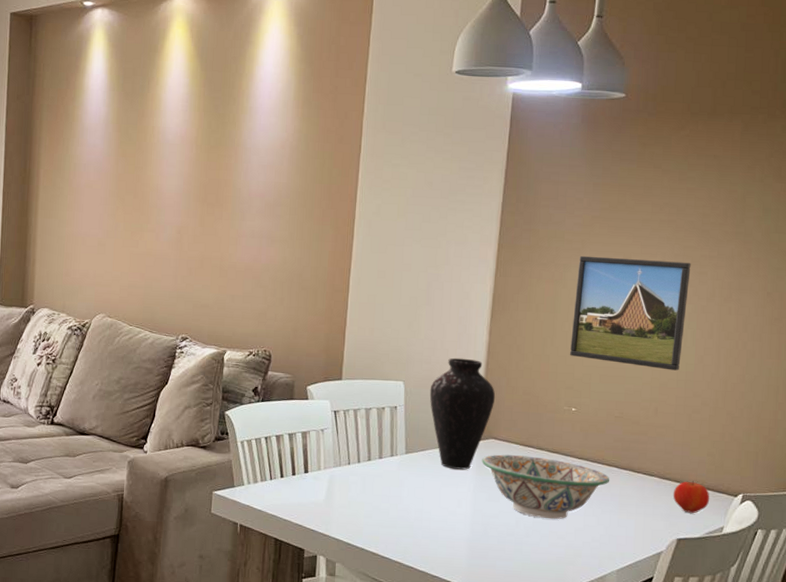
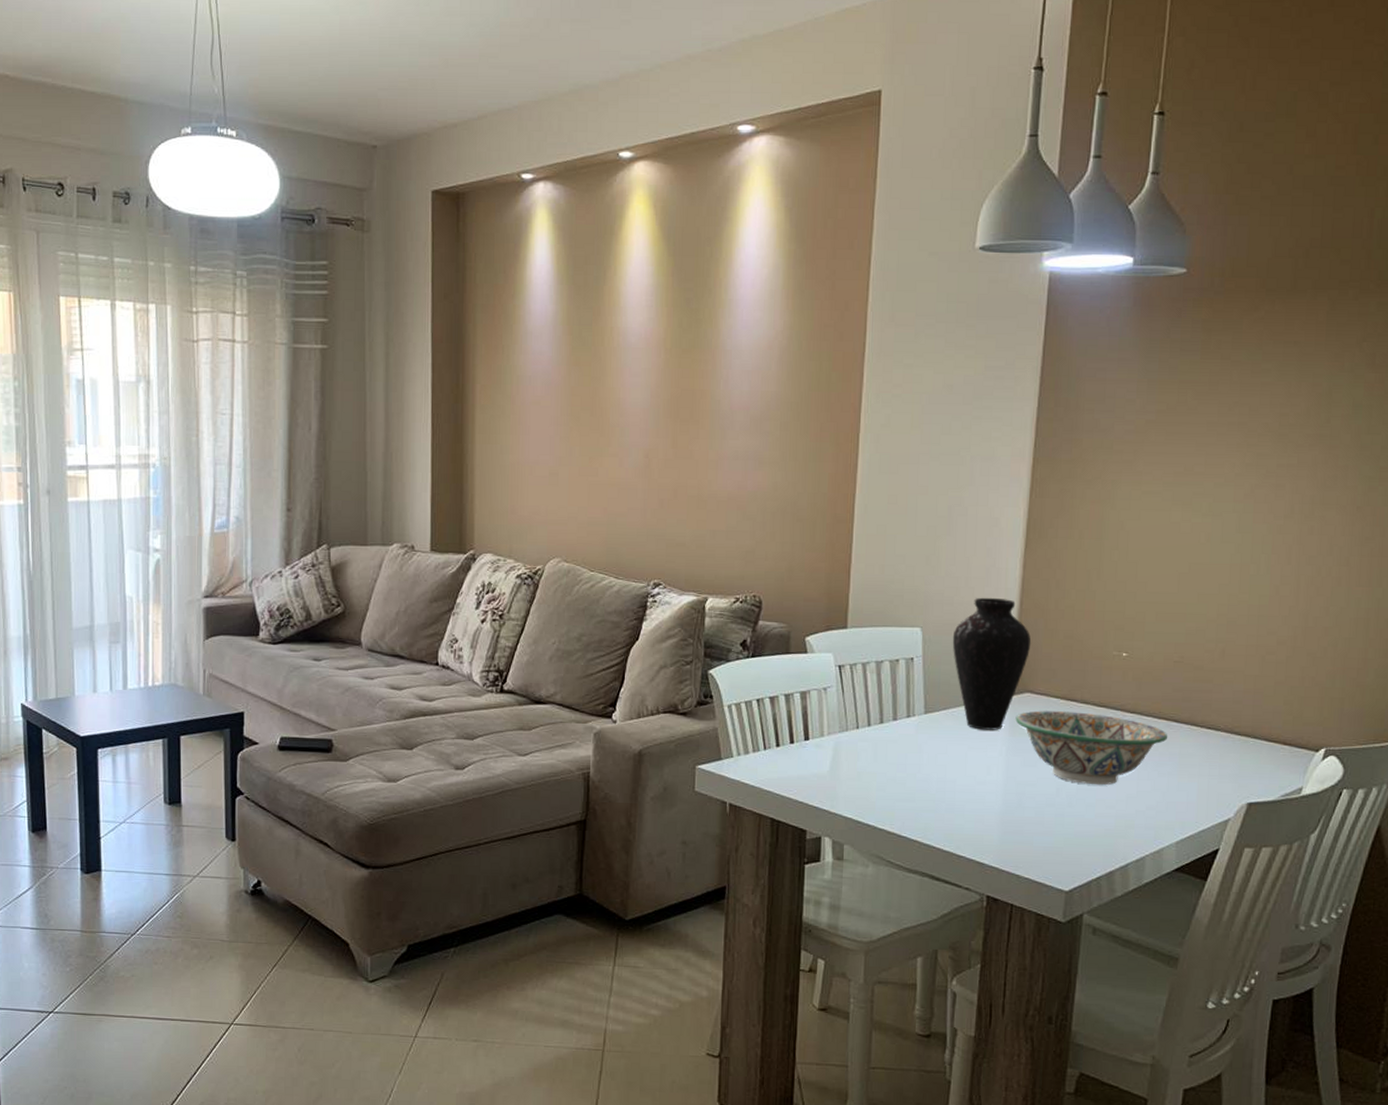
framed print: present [570,255,691,371] -> none [1120,469,1266,604]
apple: present [673,480,710,514] -> none [1242,734,1287,773]

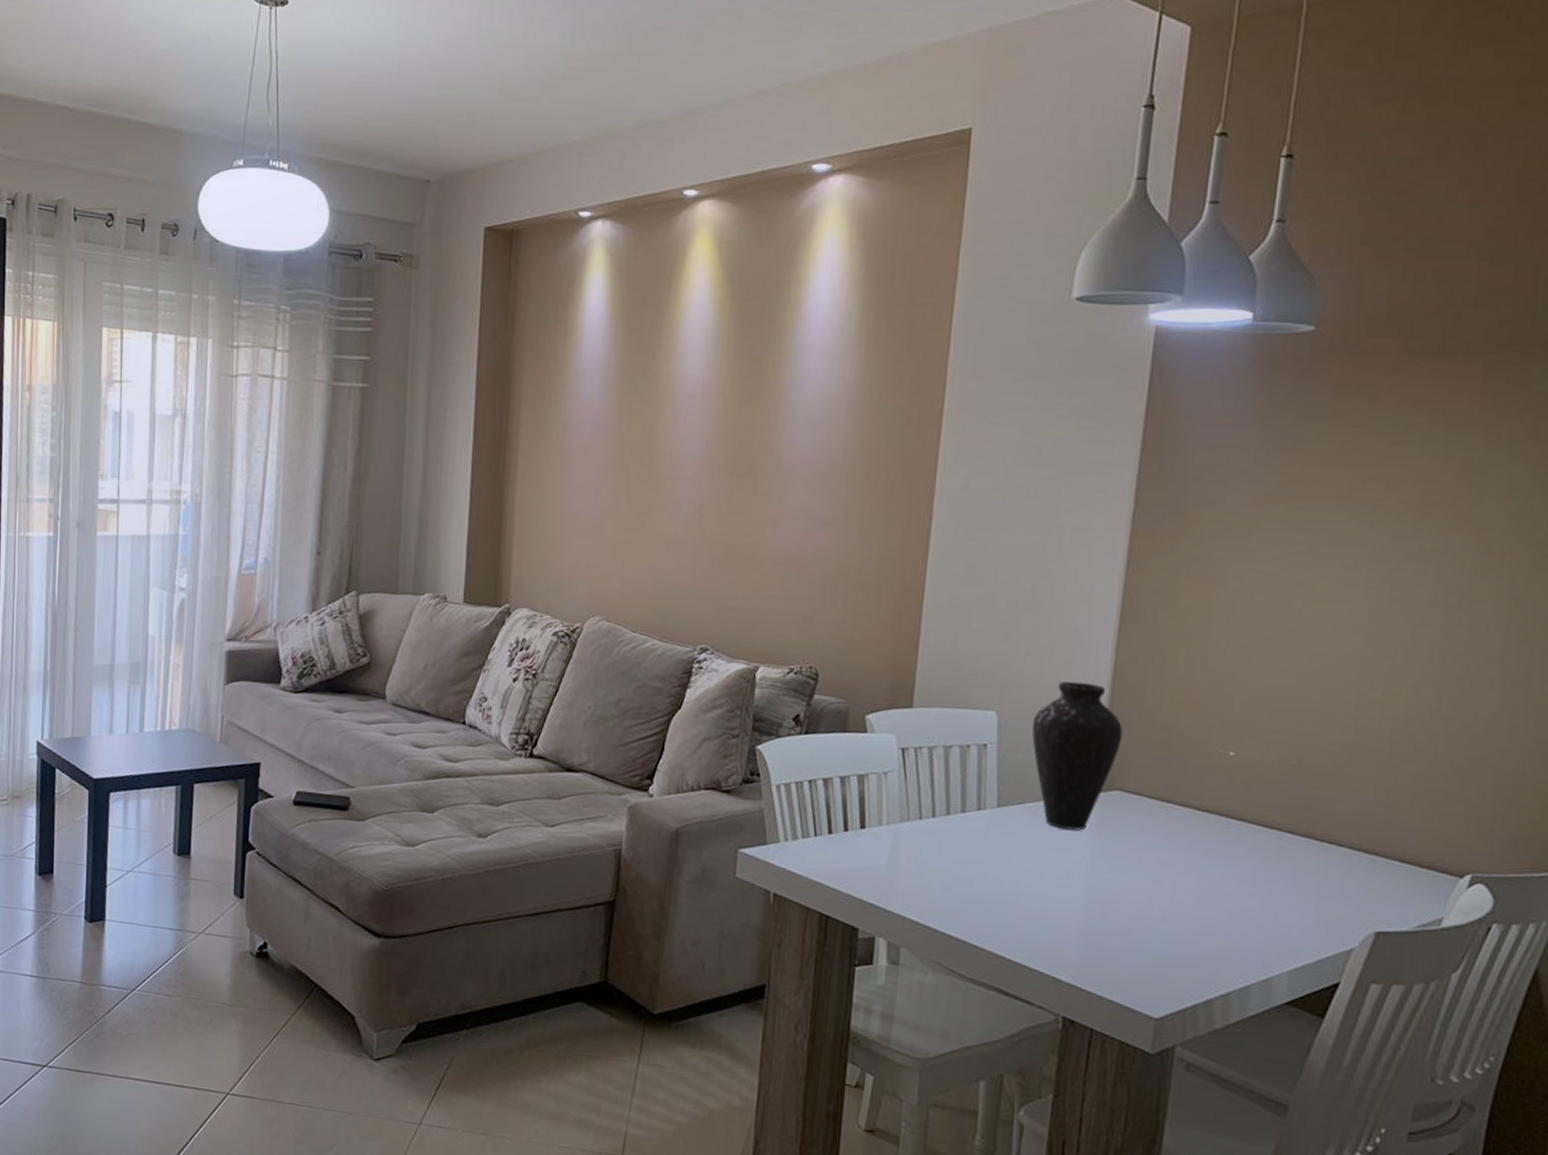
decorative bowl: present [1015,710,1168,786] -> none [1102,811,1282,901]

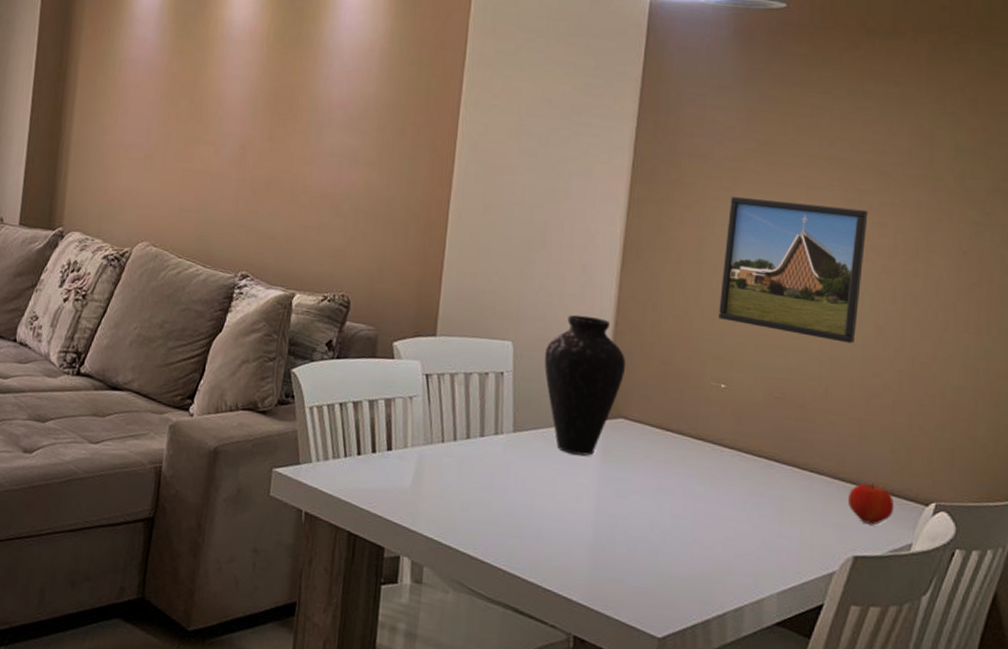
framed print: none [1228,546,1404,704] -> present [719,196,868,344]
apple: none [1370,853,1424,899] -> present [847,482,895,525]

